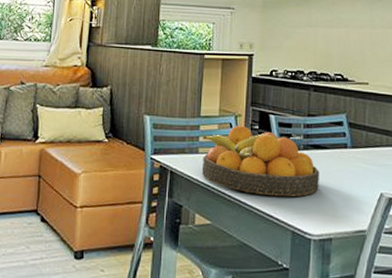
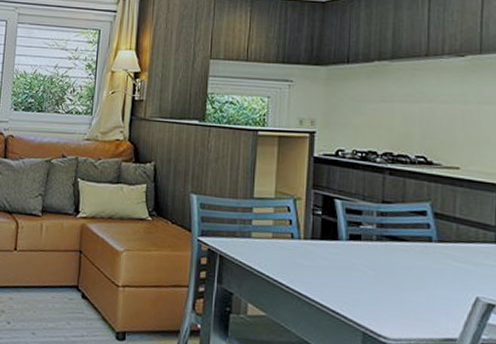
fruit bowl: present [202,125,319,197] -> none [256,209,396,294]

